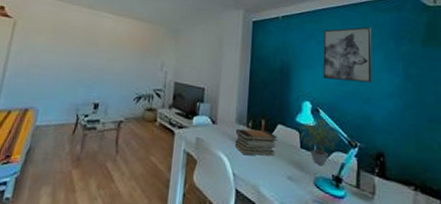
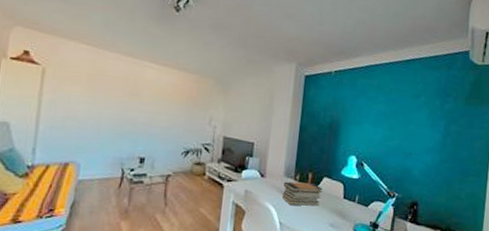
potted plant: present [299,117,339,166] -> none [343,170,380,214]
wall art: present [323,27,372,83] -> none [370,84,420,139]

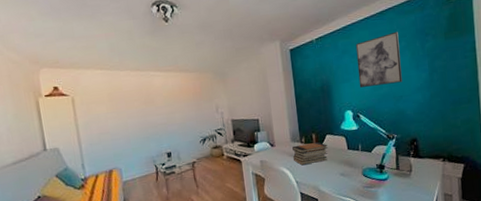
wall art: none [370,84,420,139] -> present [355,31,402,88]

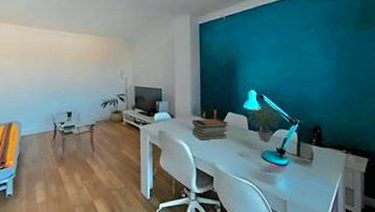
potted plant: none [346,120,379,160] -> present [247,102,282,142]
wall art: present [355,31,402,88] -> none [264,17,309,68]

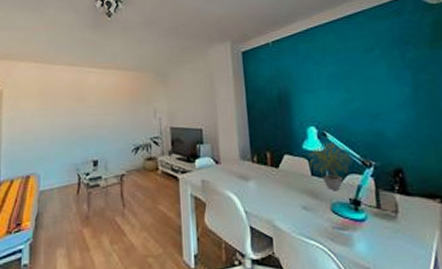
book stack: present [193,118,228,139] -> none [242,162,286,190]

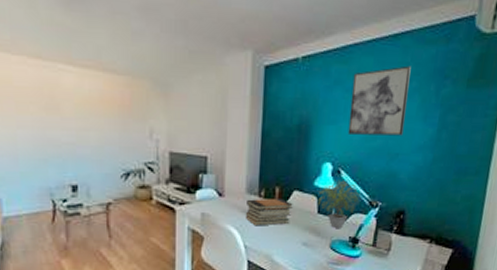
book stack: none [242,162,286,190] -> present [246,198,293,225]
wall art: none [319,37,379,100] -> present [347,65,411,136]

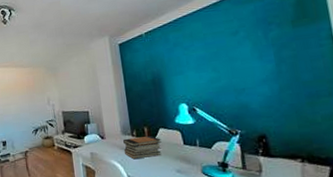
potted plant: present [317,178,361,229] -> none [181,114,219,157]
wall art: present [347,65,411,136] -> none [188,21,244,80]

